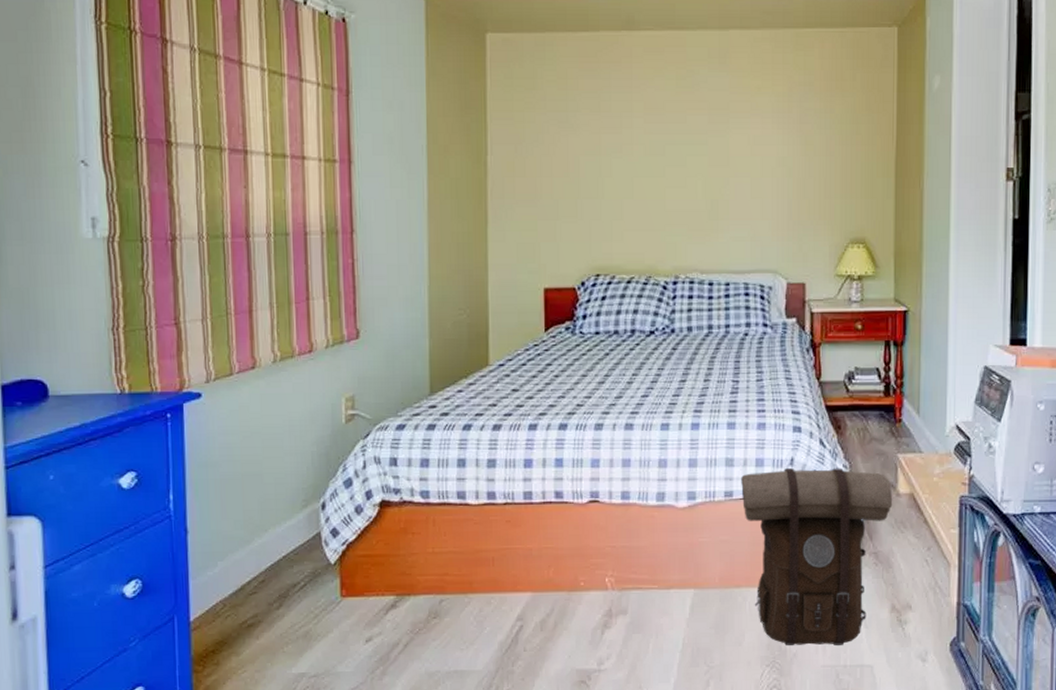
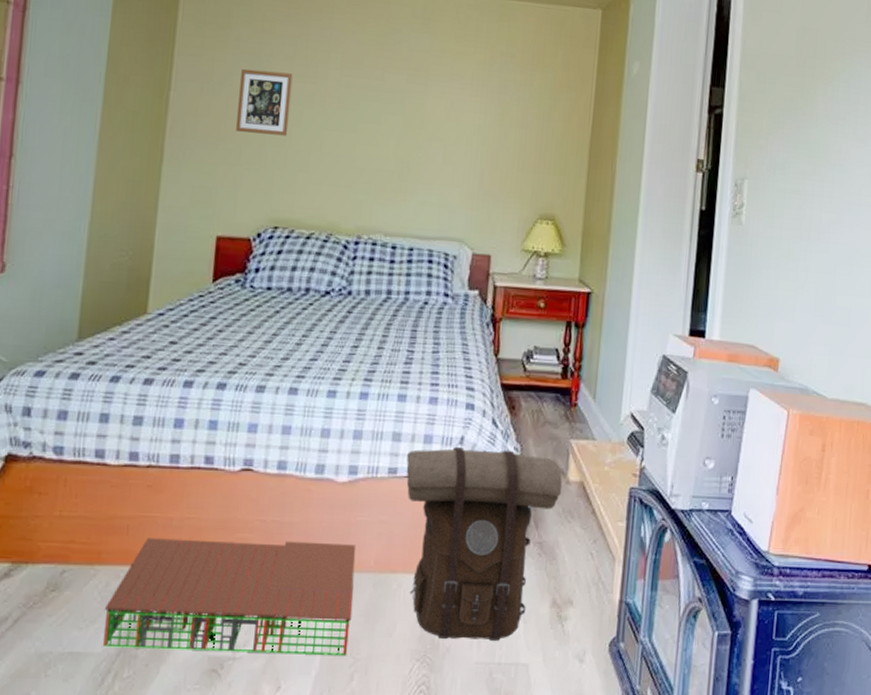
storage bin: none [481,563,703,665] -> present [103,538,356,656]
picture frame: none [551,126,600,187] -> present [236,68,293,136]

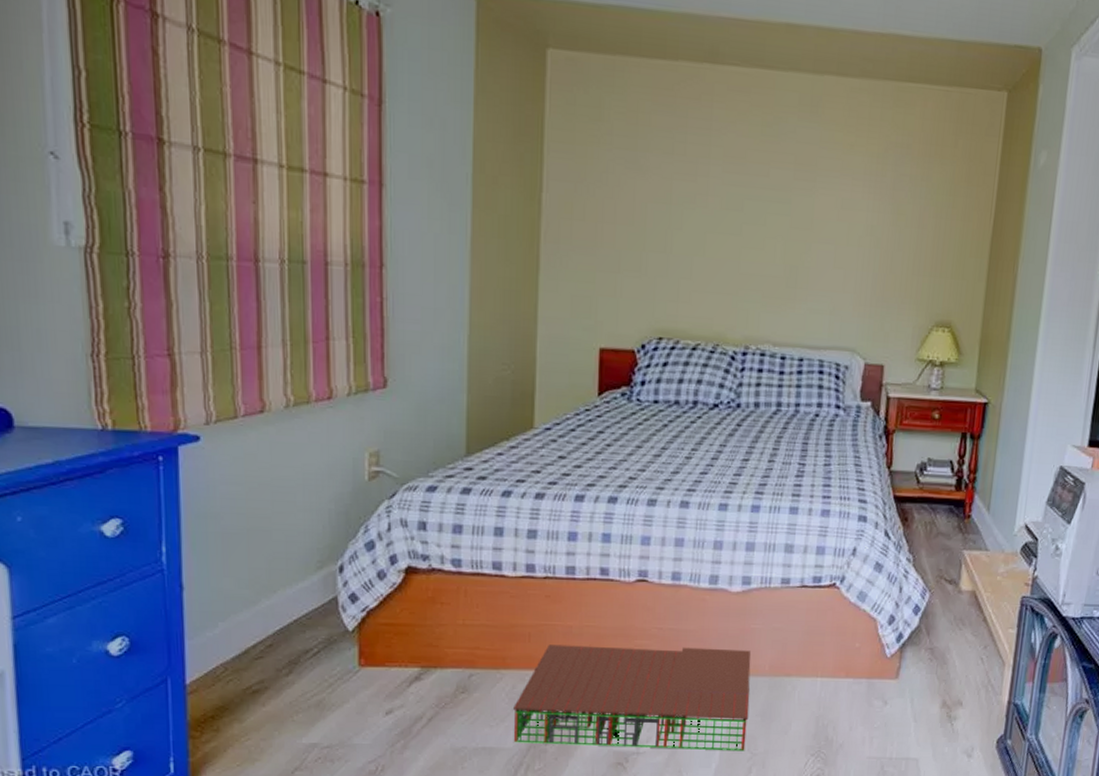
picture frame: present [236,68,293,136] -> none [614,166,672,240]
backpack: present [406,447,563,641] -> none [799,558,954,738]

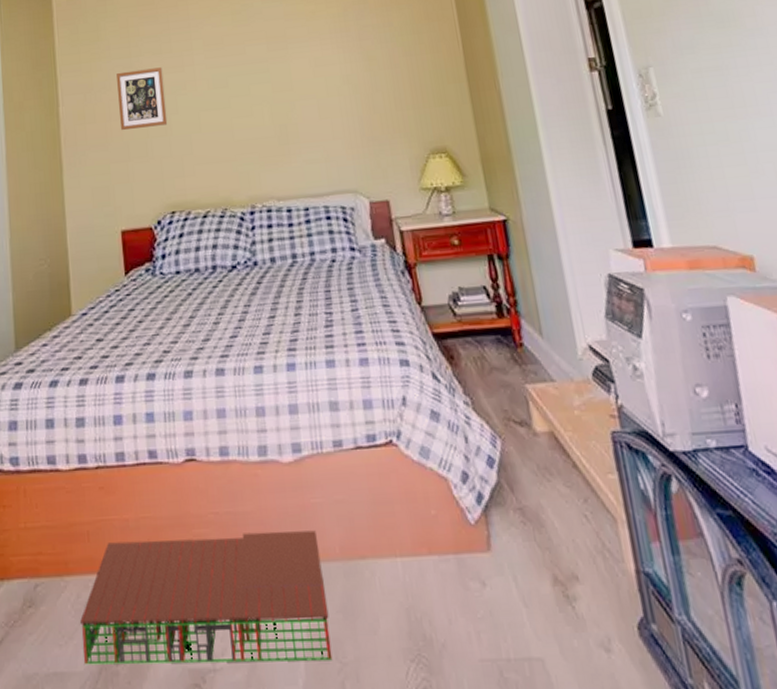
picture frame: none [614,166,672,240] -> present [116,67,168,130]

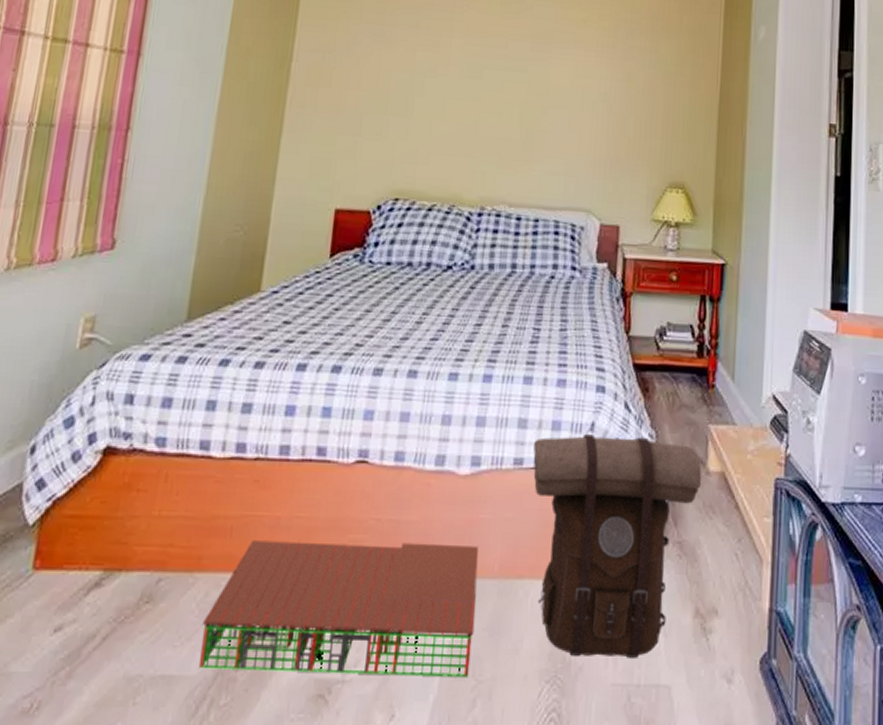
picture frame: present [116,67,168,130] -> none [358,38,416,105]
backpack: none [349,405,531,633] -> present [533,434,702,658]

